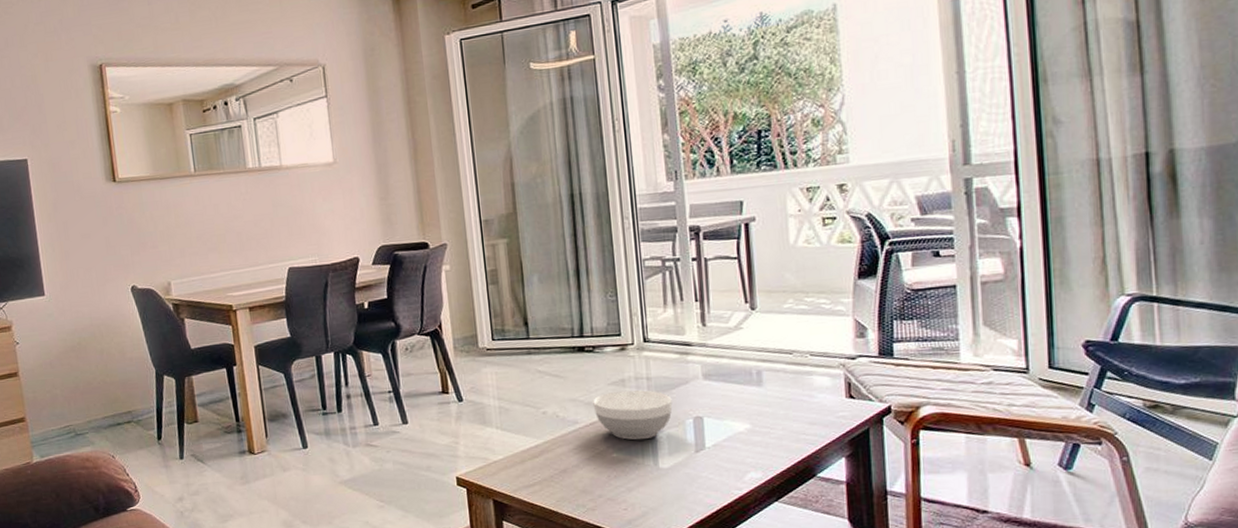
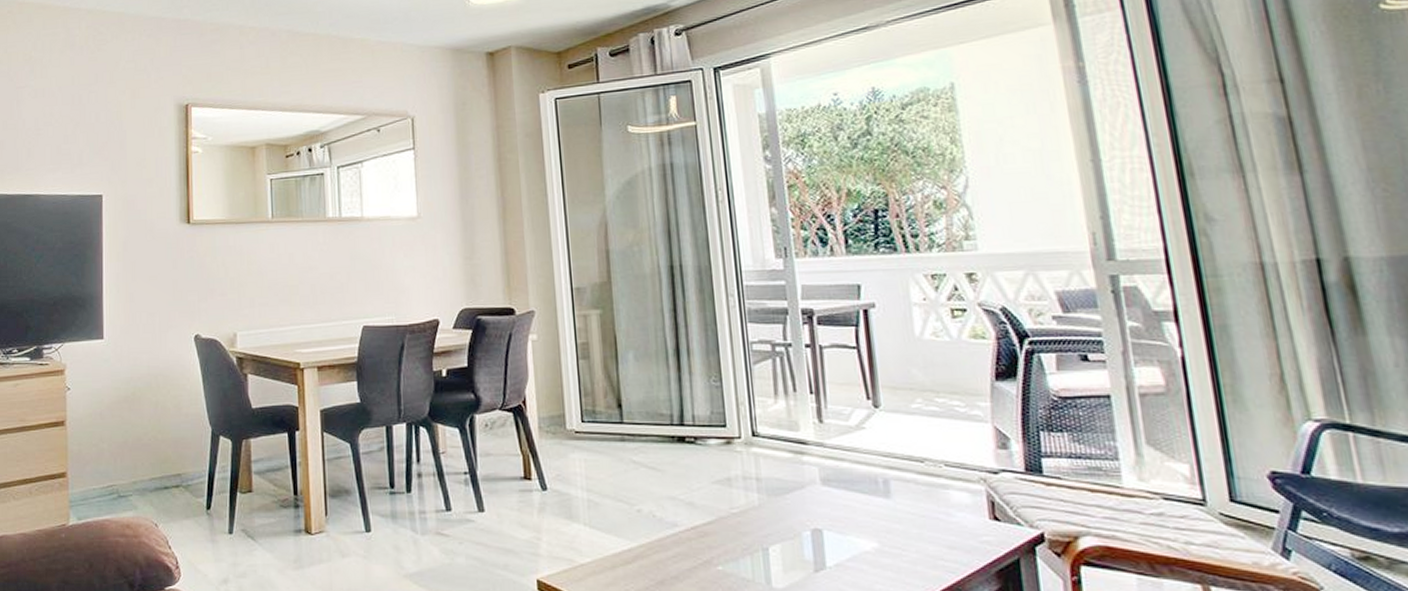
bowl: present [593,390,673,441] -> none [694,491,787,552]

